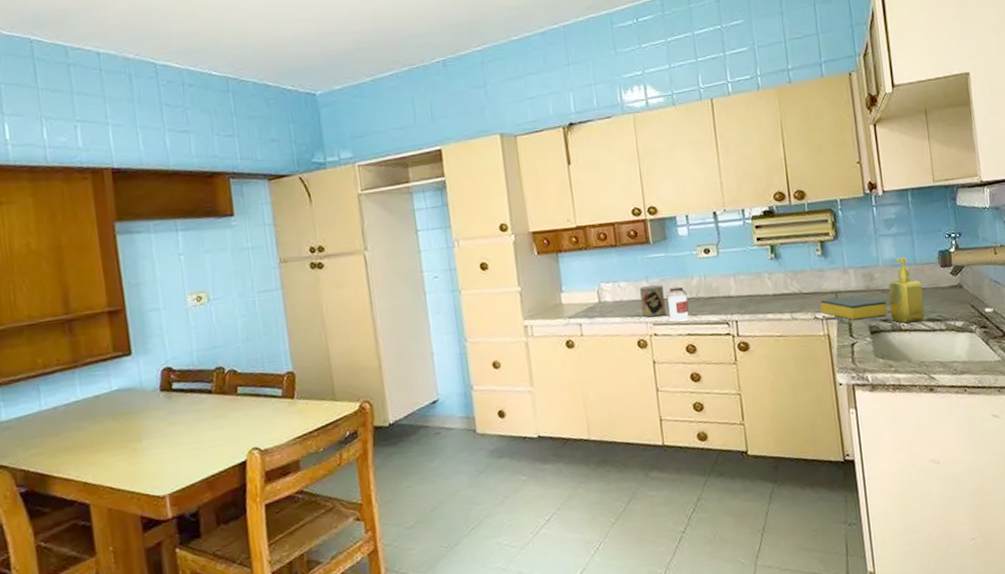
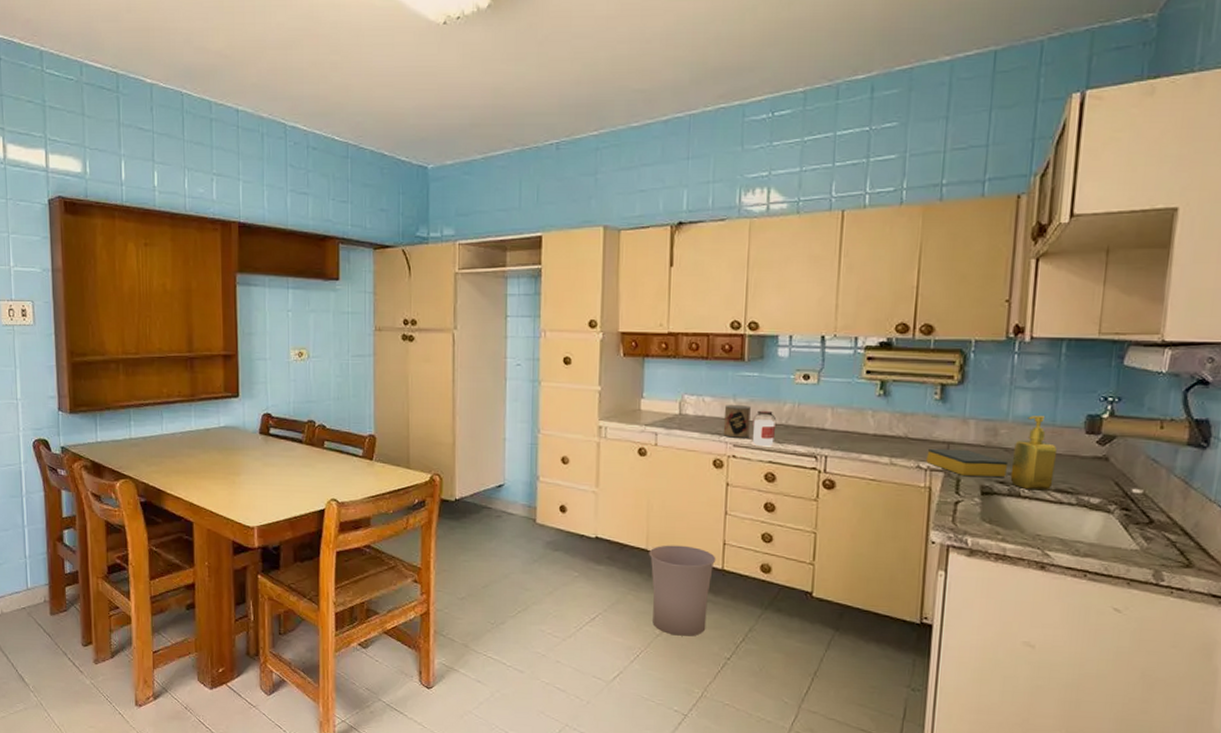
waste bin: none [592,428,658,520] -> present [649,545,716,636]

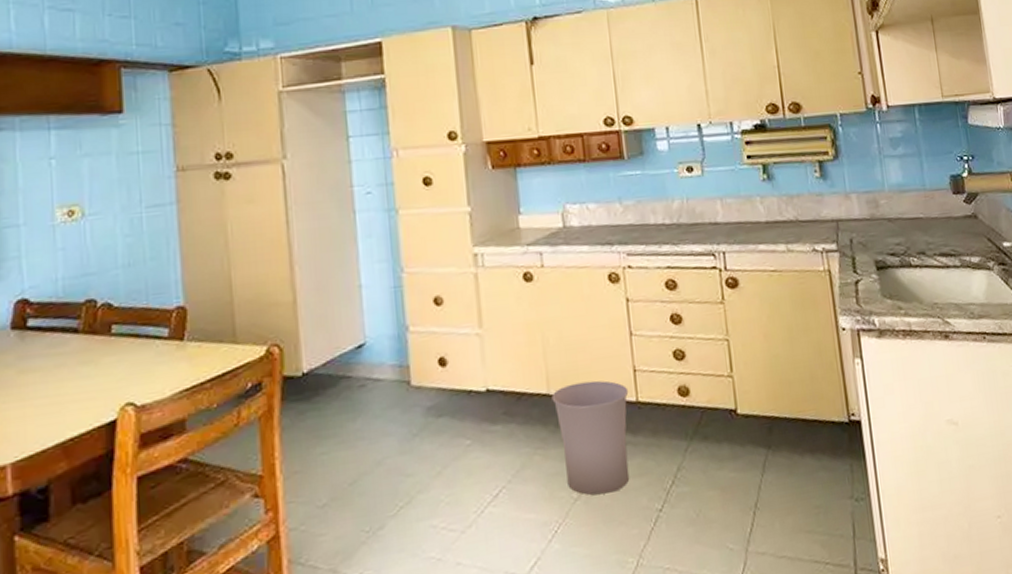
tin can: present [723,405,751,438] -> none [611,207,642,247]
jar: present [753,410,777,447] -> none [643,210,669,252]
sponge: present [926,448,1009,477] -> none [819,224,895,253]
soap dispenser: present [1010,416,1058,491] -> none [895,182,937,258]

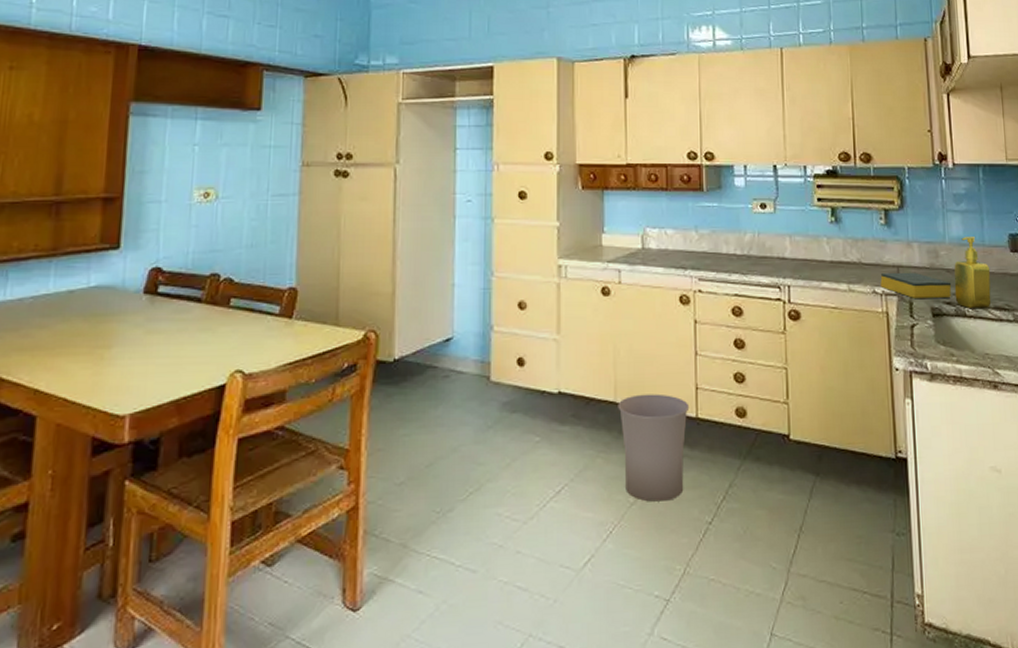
sponge: none [819,224,895,253] -> present [880,272,952,298]
soap dispenser: none [895,182,937,258] -> present [954,237,991,309]

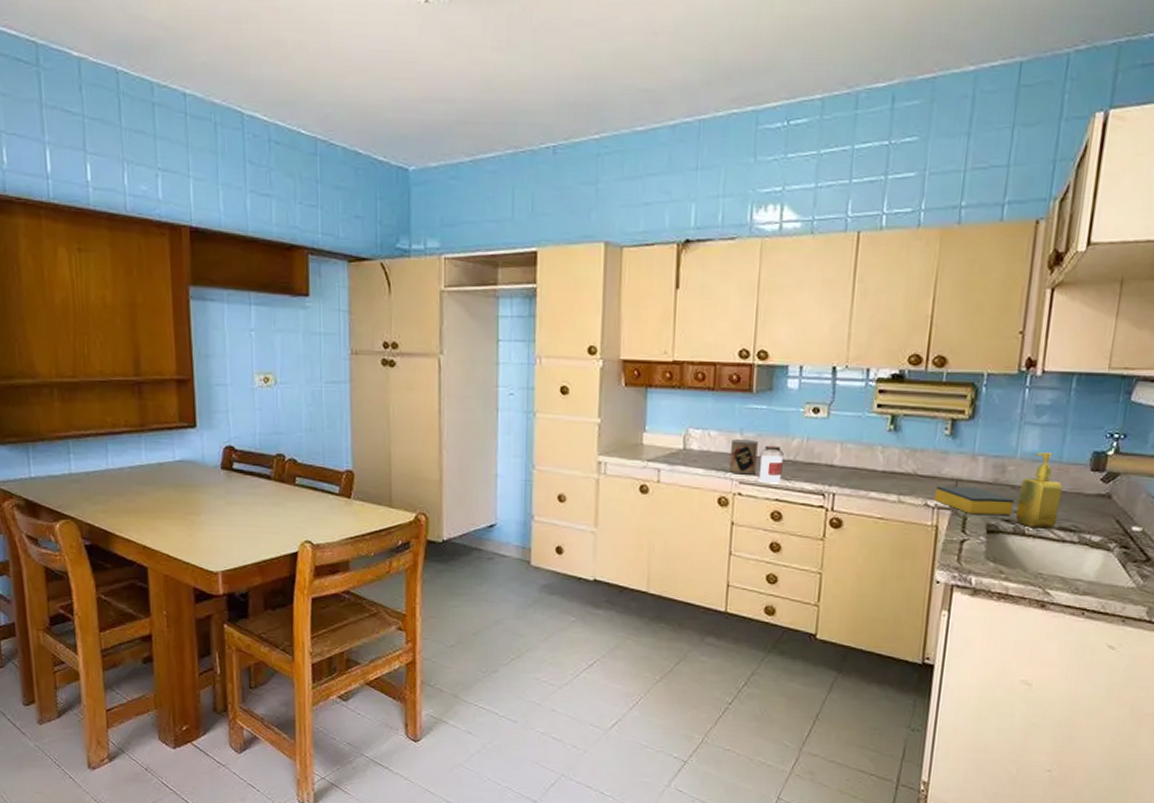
waste bin: present [618,394,690,502] -> none [649,587,720,681]
tin can: none [687,237,713,271] -> present [728,439,758,475]
jar: none [716,241,739,279] -> present [759,445,785,484]

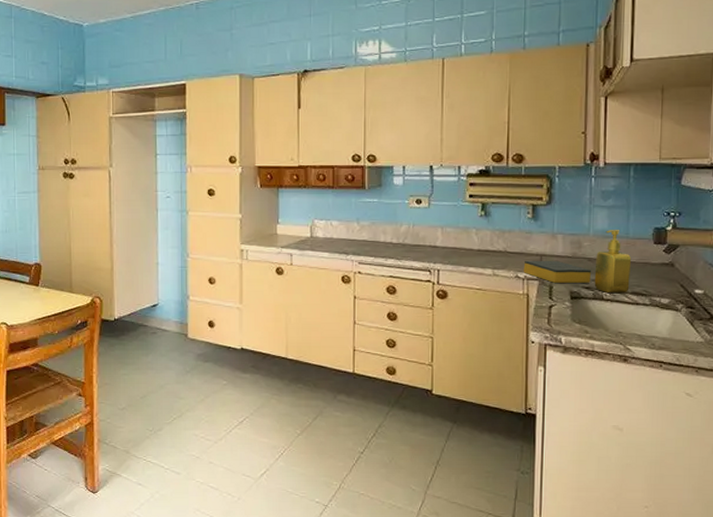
tin can: present [728,439,758,475] -> none [349,228,372,256]
jar: present [759,445,785,484] -> none [374,231,395,263]

